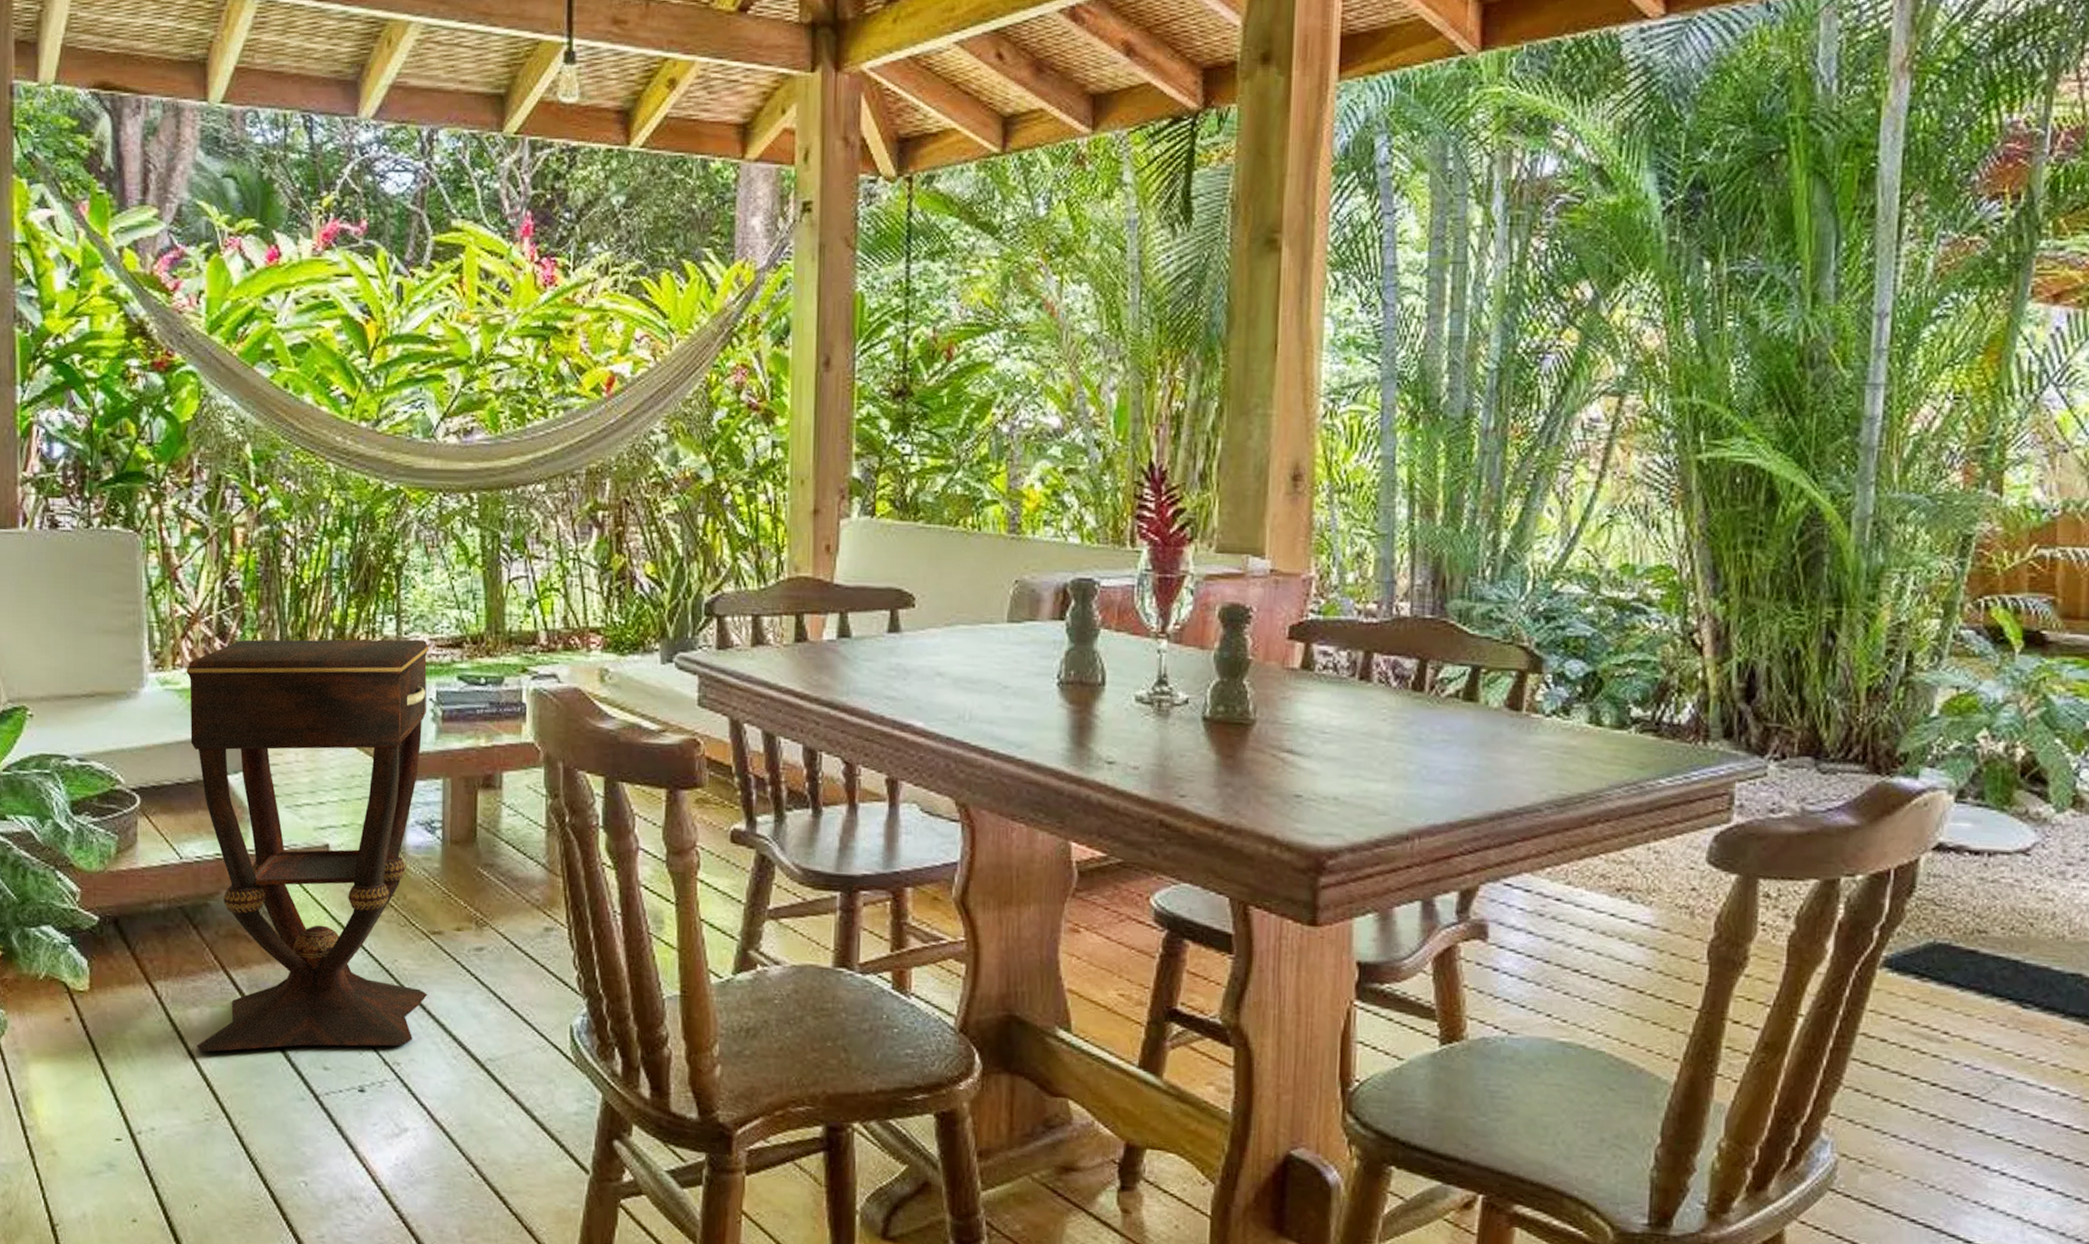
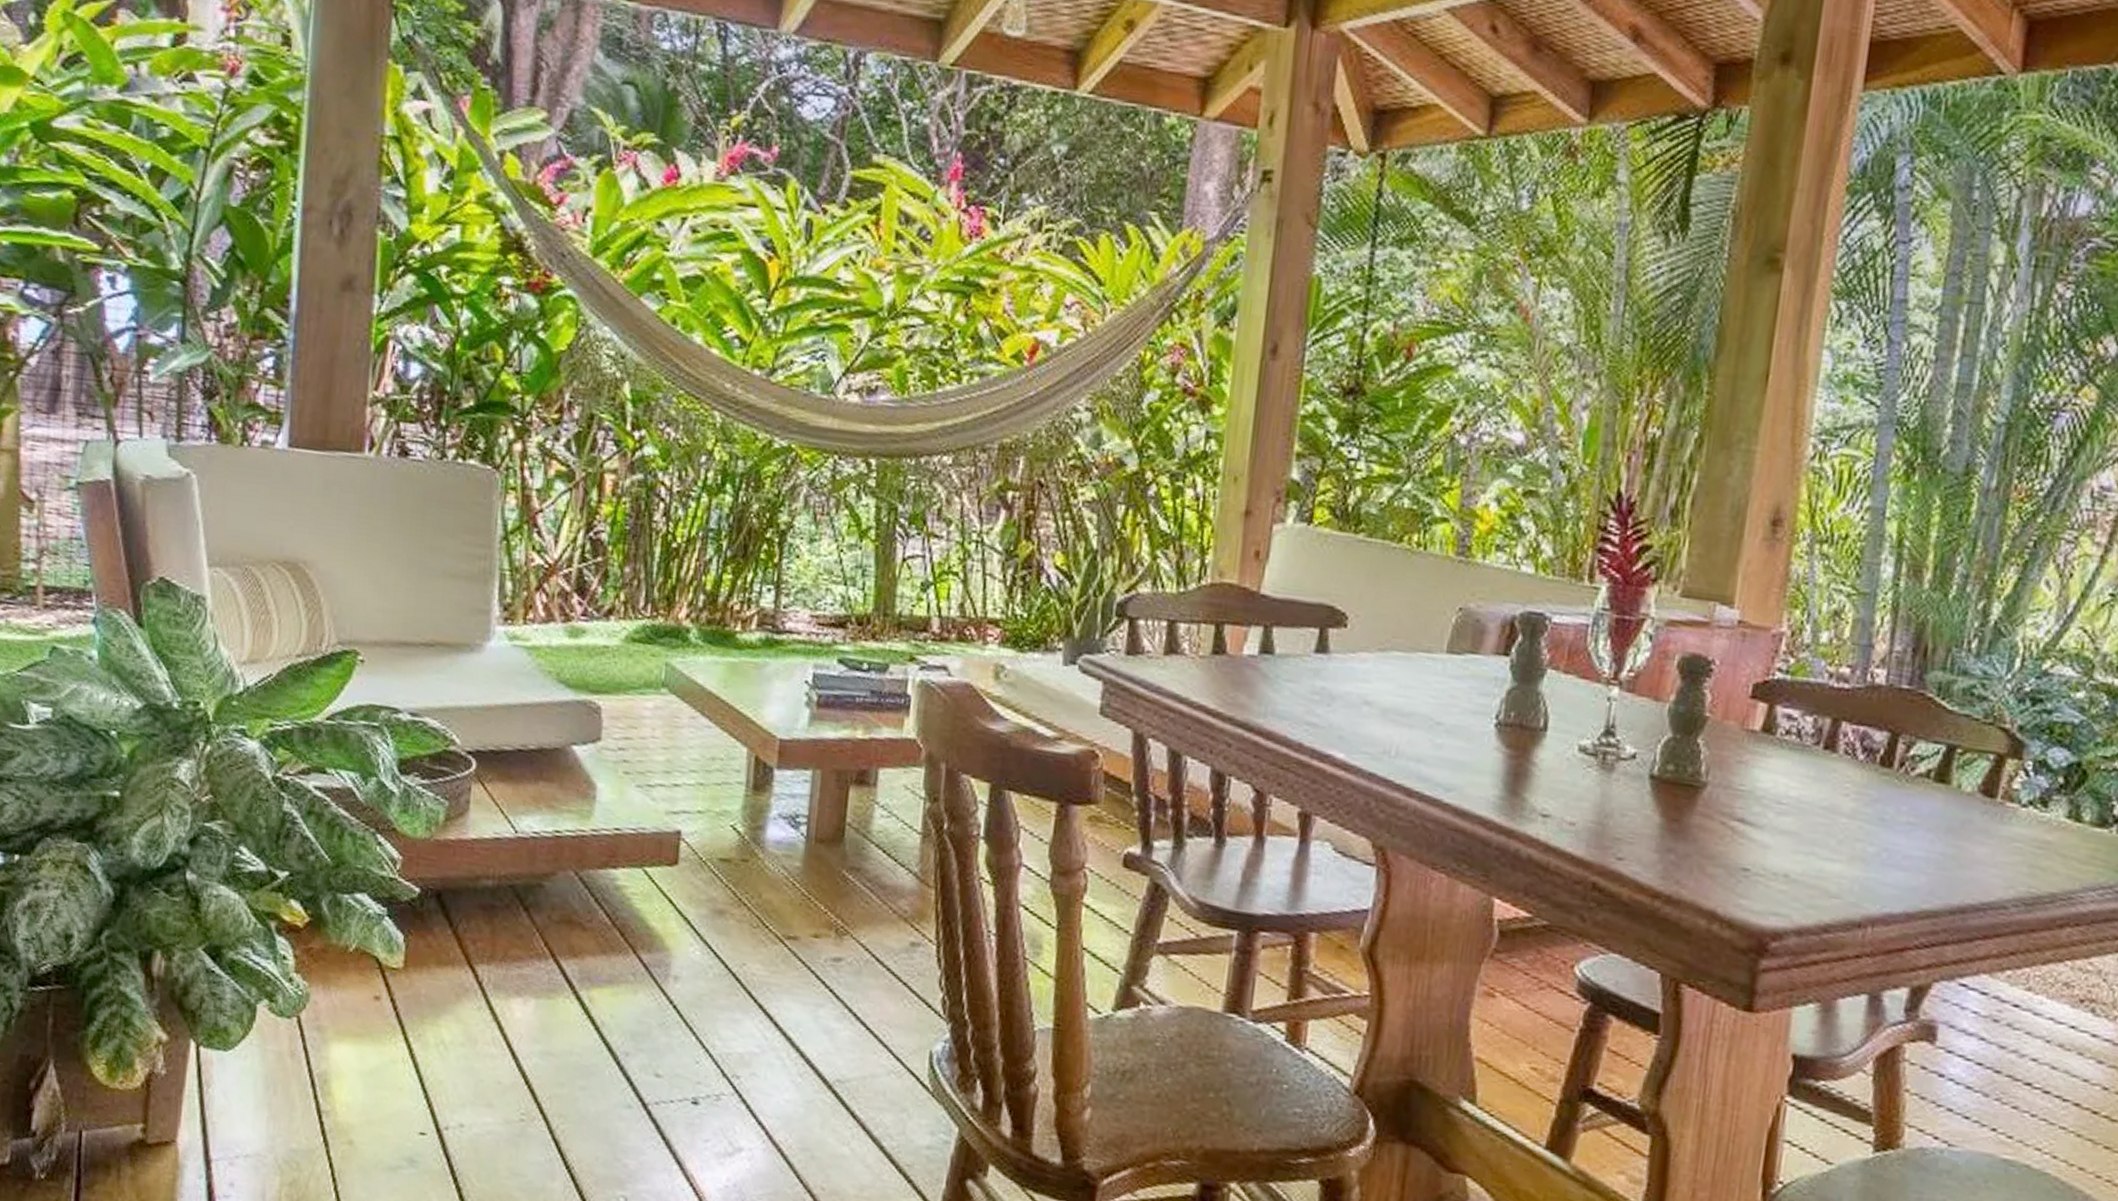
side table: present [186,639,430,1052] -> none [517,598,810,1058]

